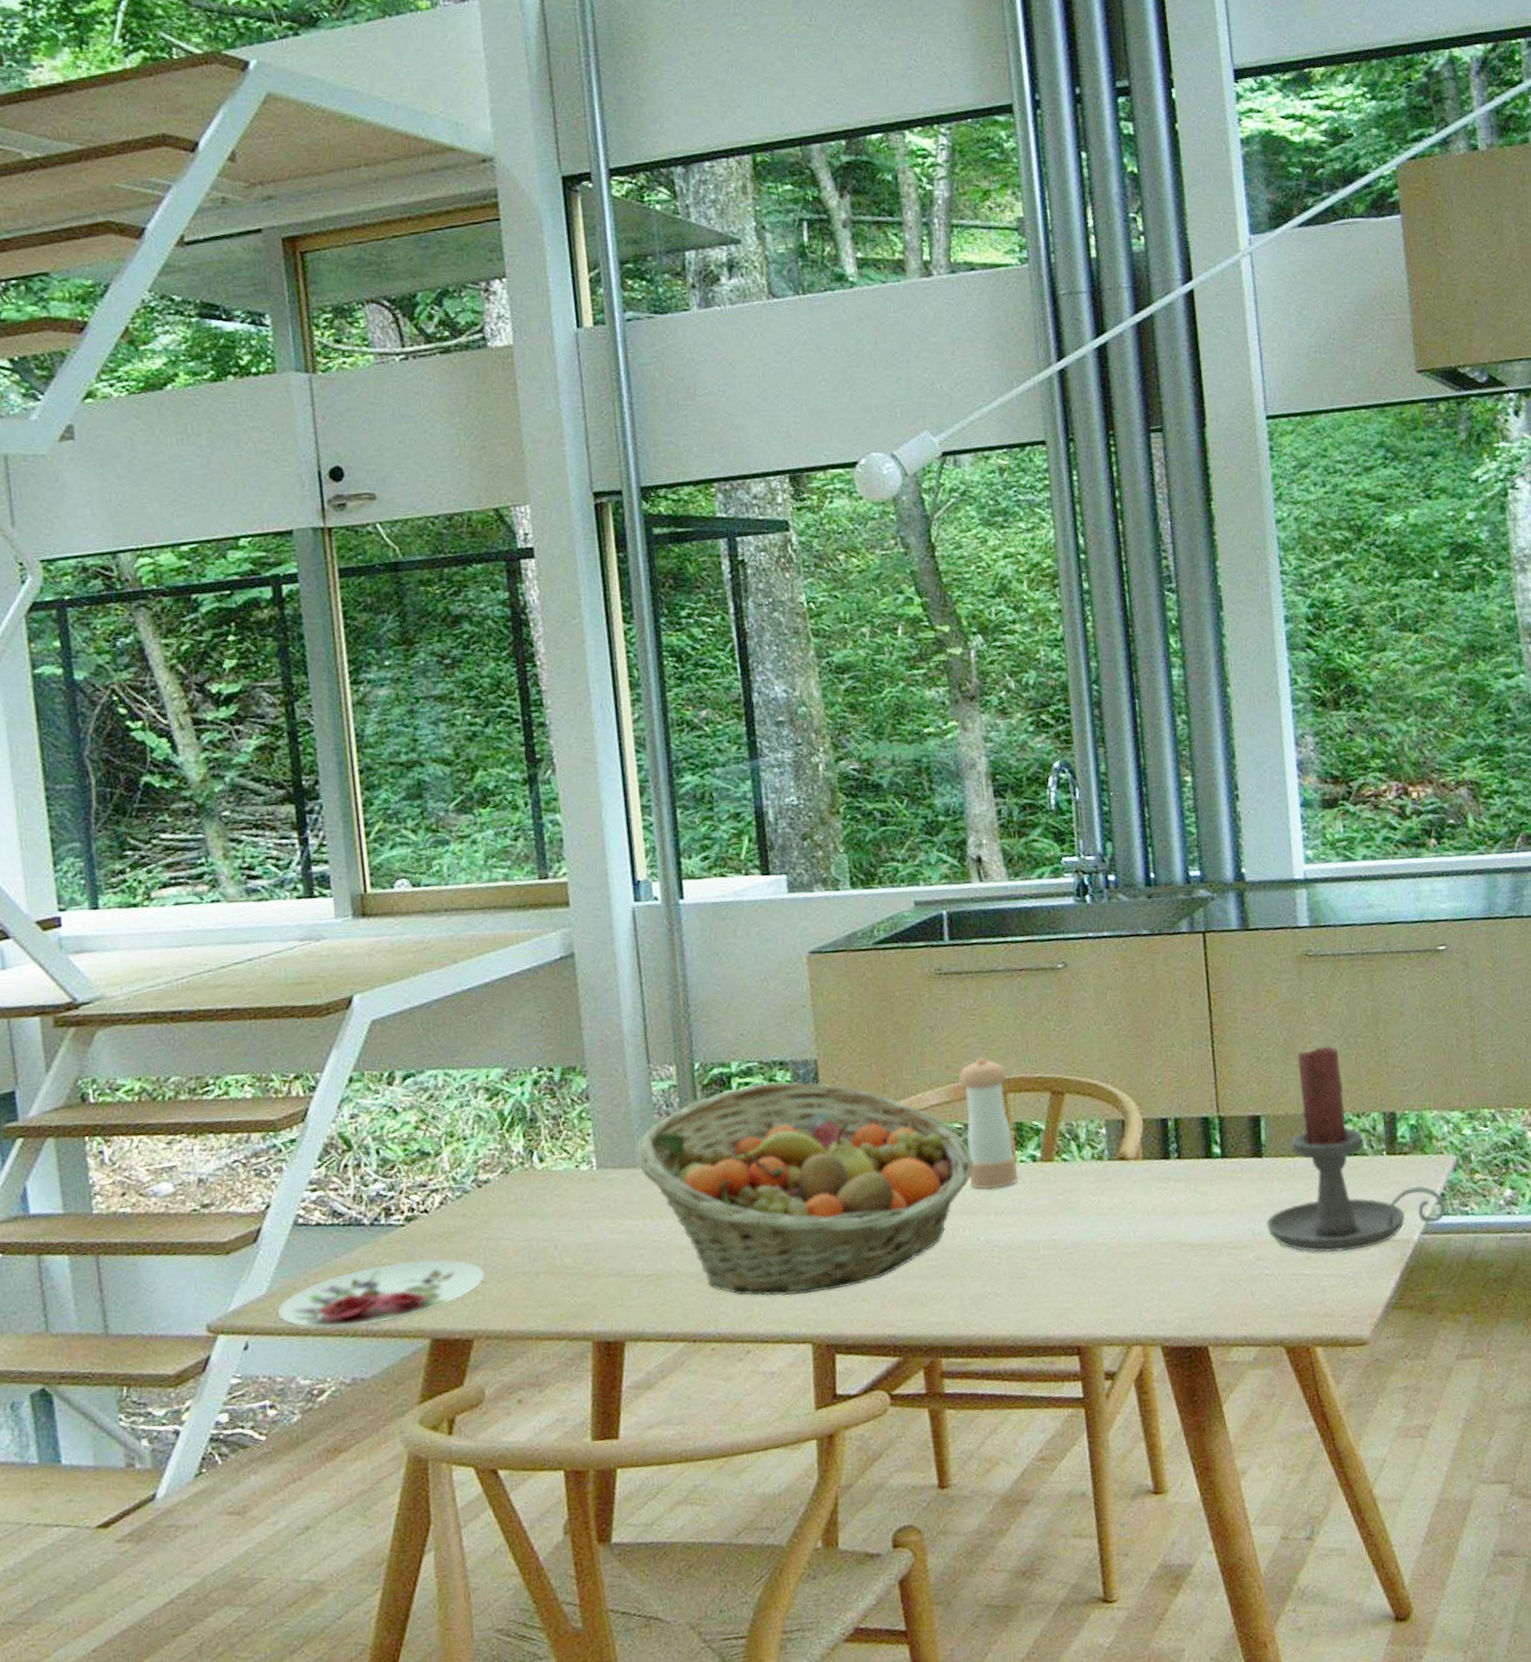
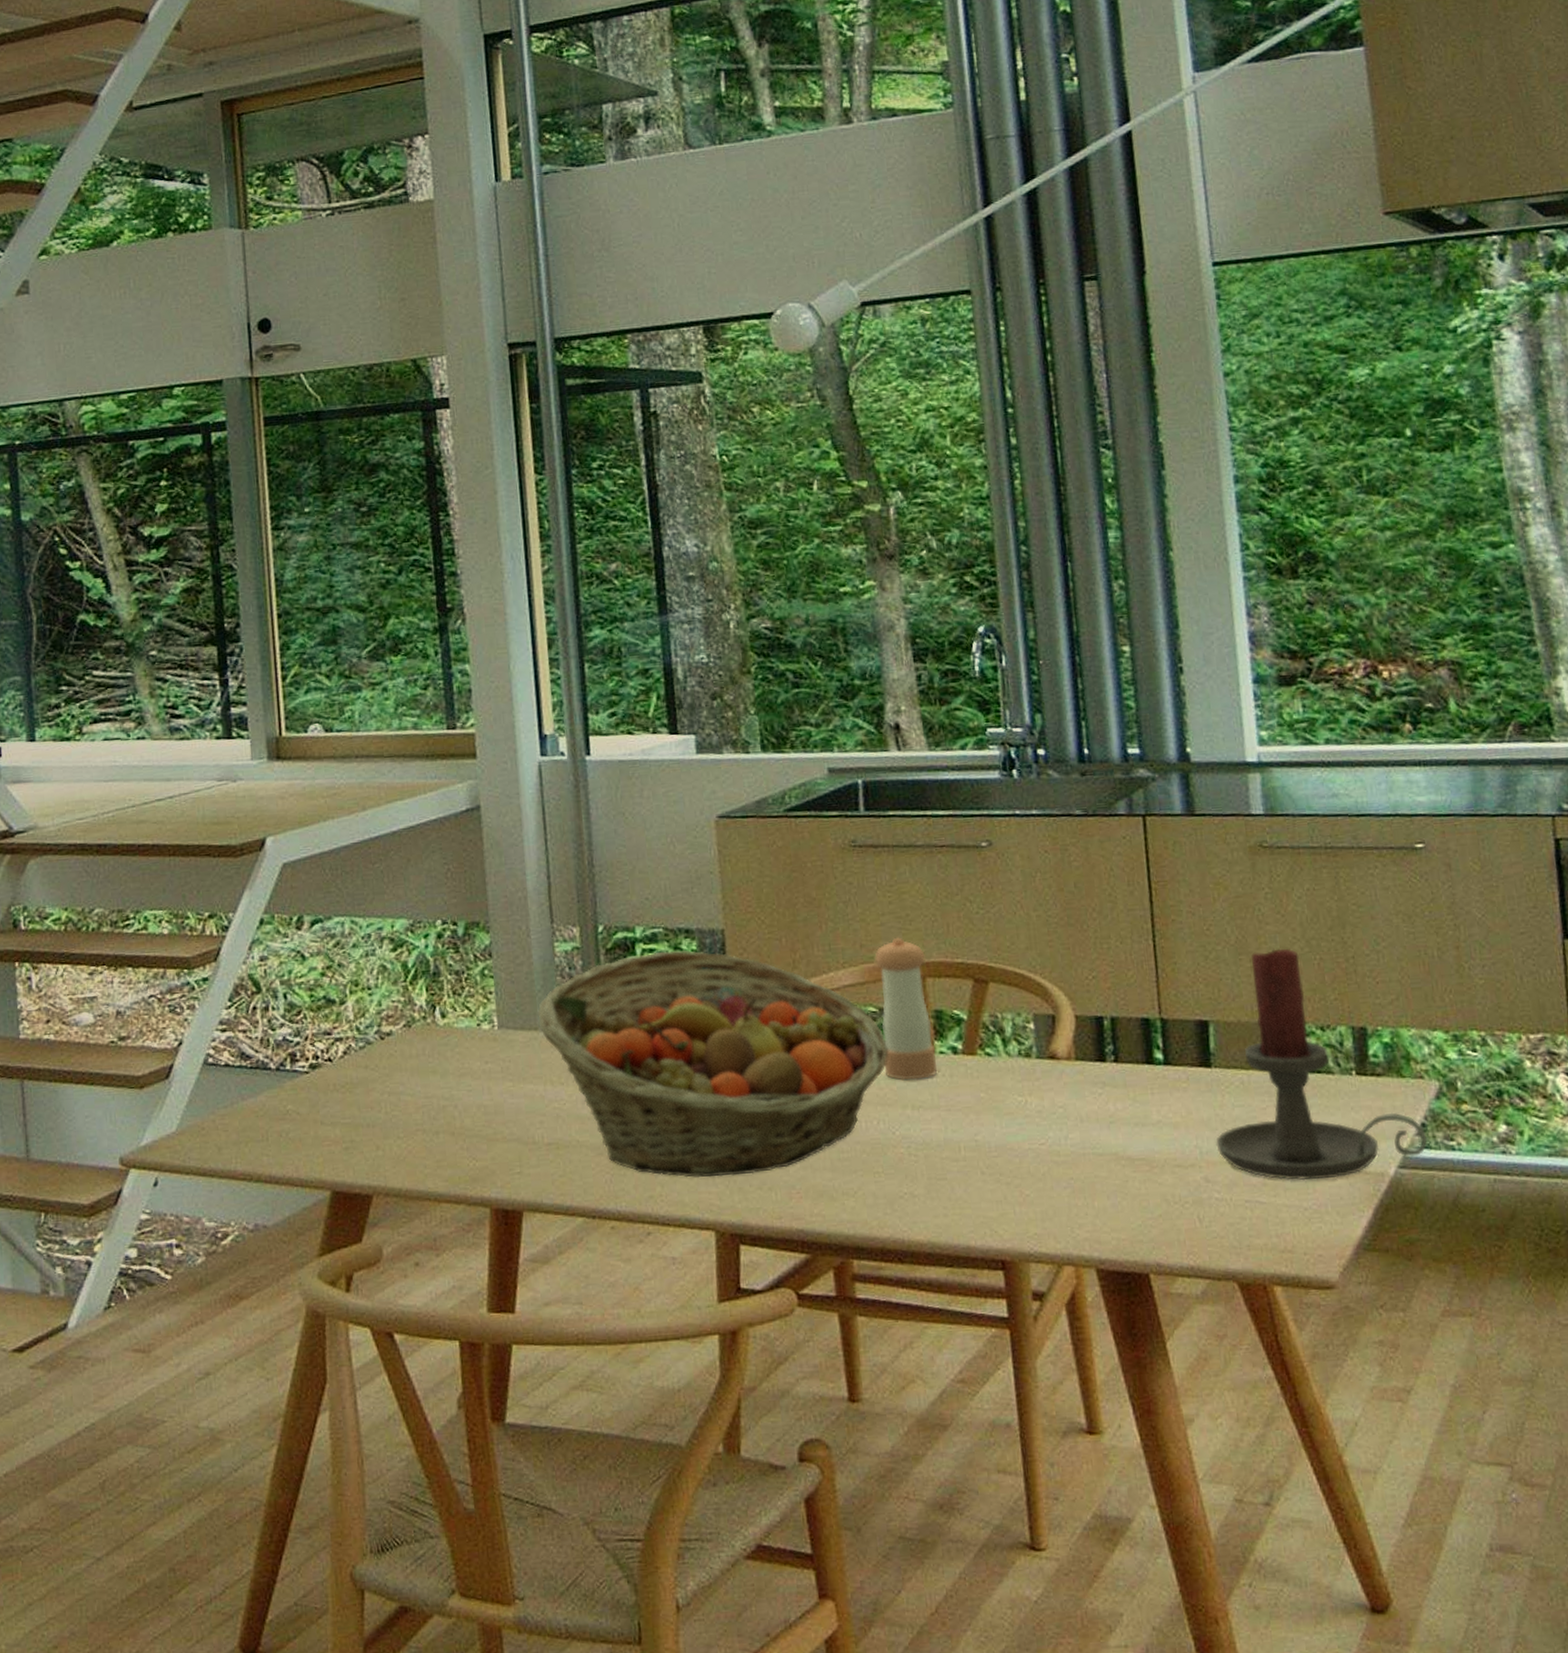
plate: present [277,1259,485,1328] -> none [186,1109,385,1172]

